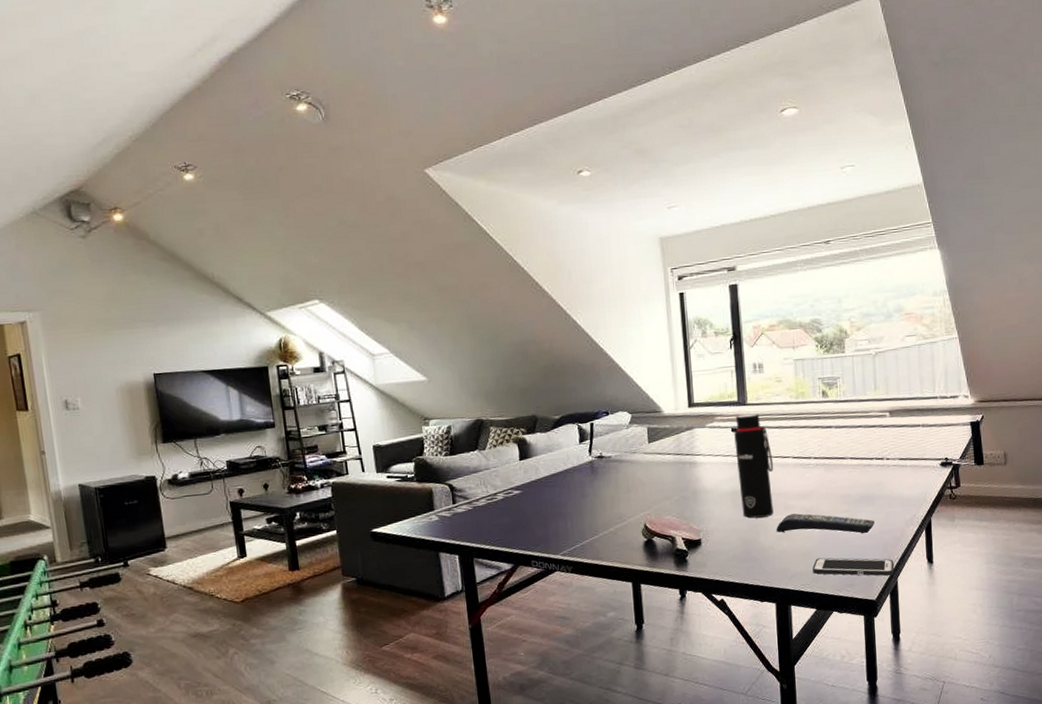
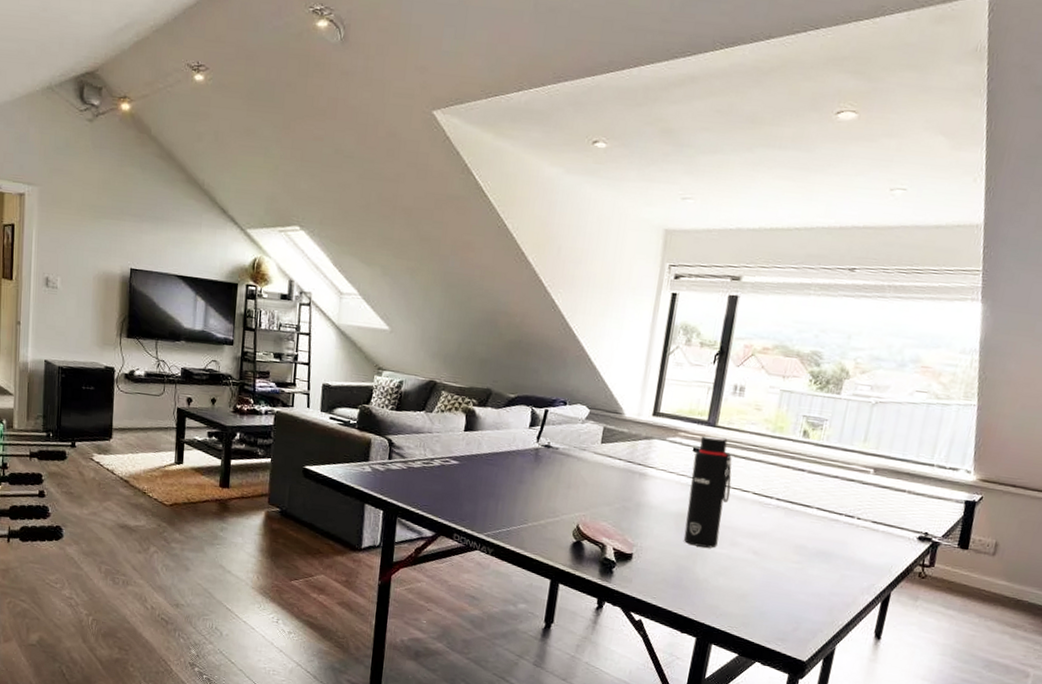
remote control: present [776,513,875,534] -> none [715,551,826,591]
cell phone: present [813,557,895,576] -> none [744,603,837,641]

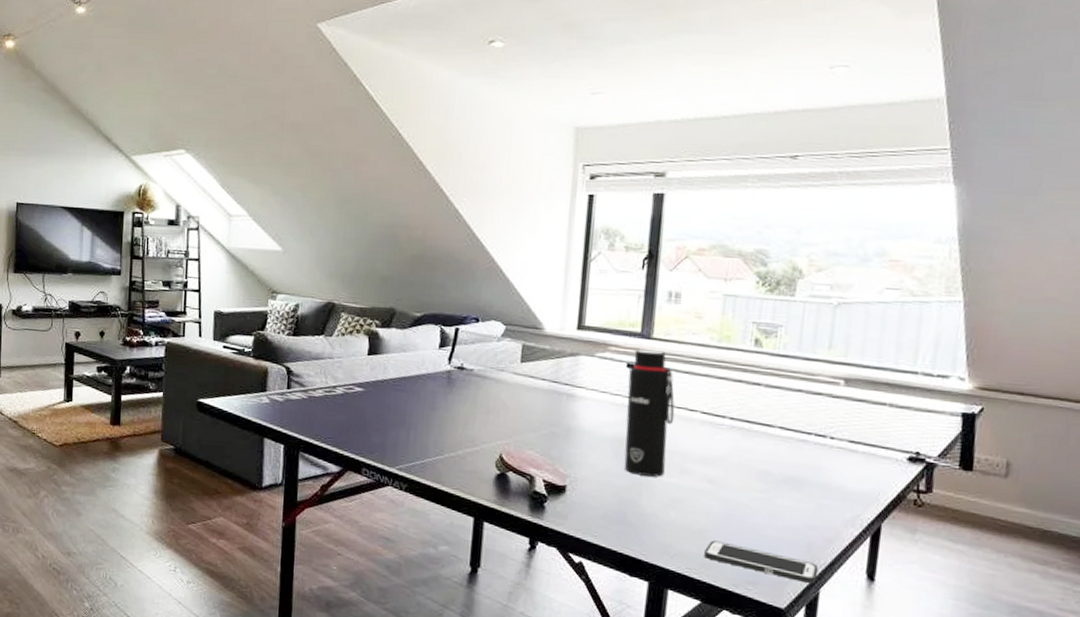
cell phone: none [744,603,837,641] -> present [704,540,819,584]

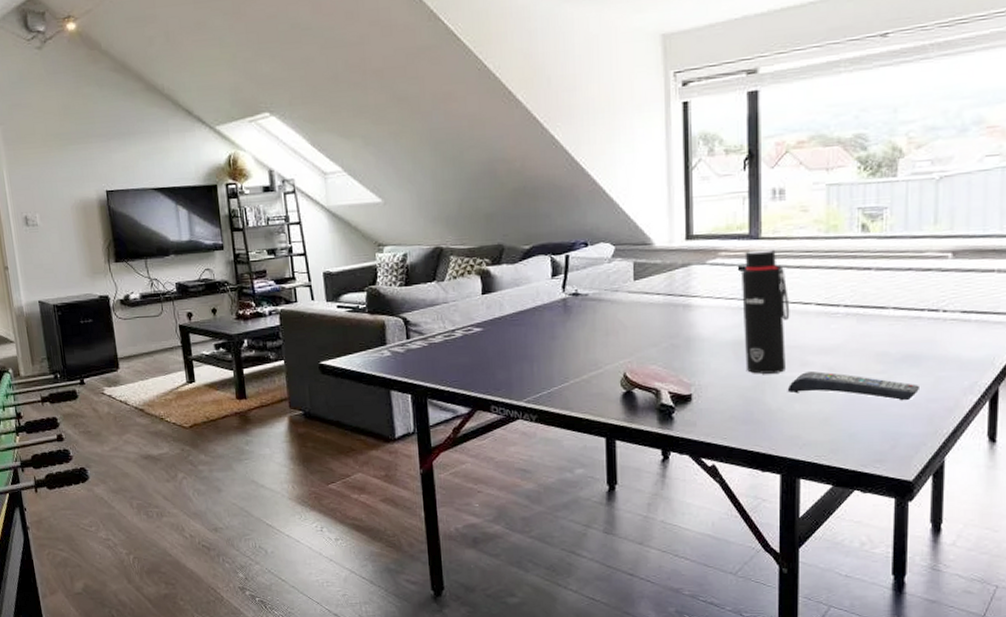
remote control: none [664,480,800,525] -> present [787,371,919,401]
cell phone: present [704,540,819,584] -> none [832,426,942,454]

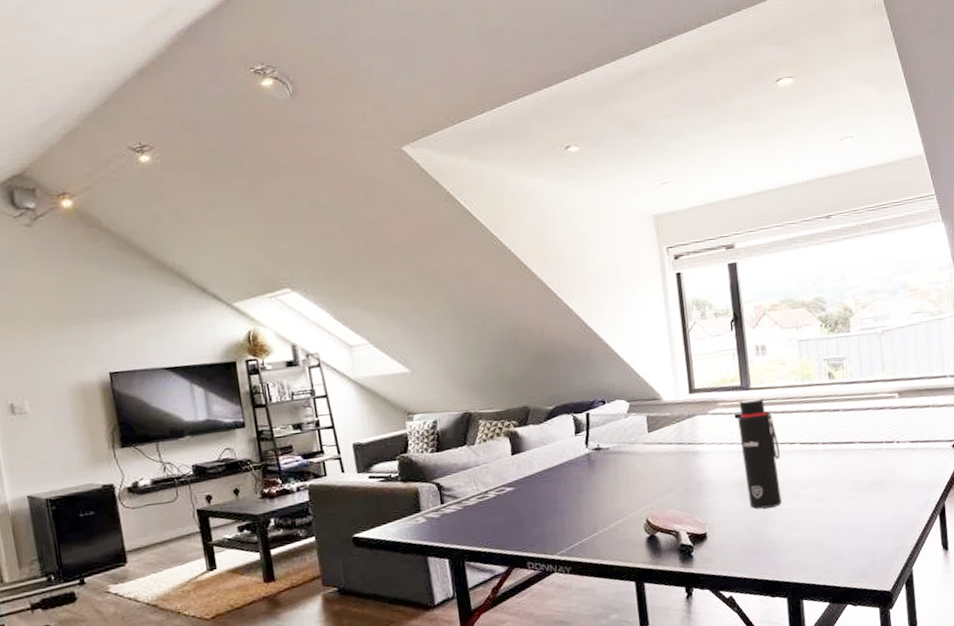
remote control: present [787,371,919,401] -> none [785,502,887,523]

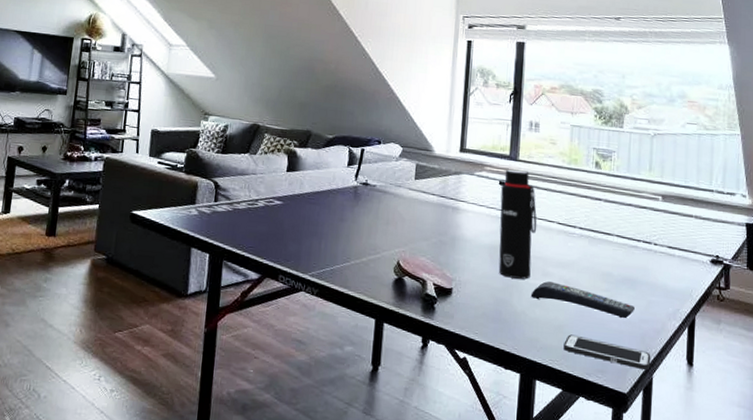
remote control: none [785,502,887,523] -> present [530,281,635,319]
cell phone: none [824,547,909,566] -> present [563,334,651,371]

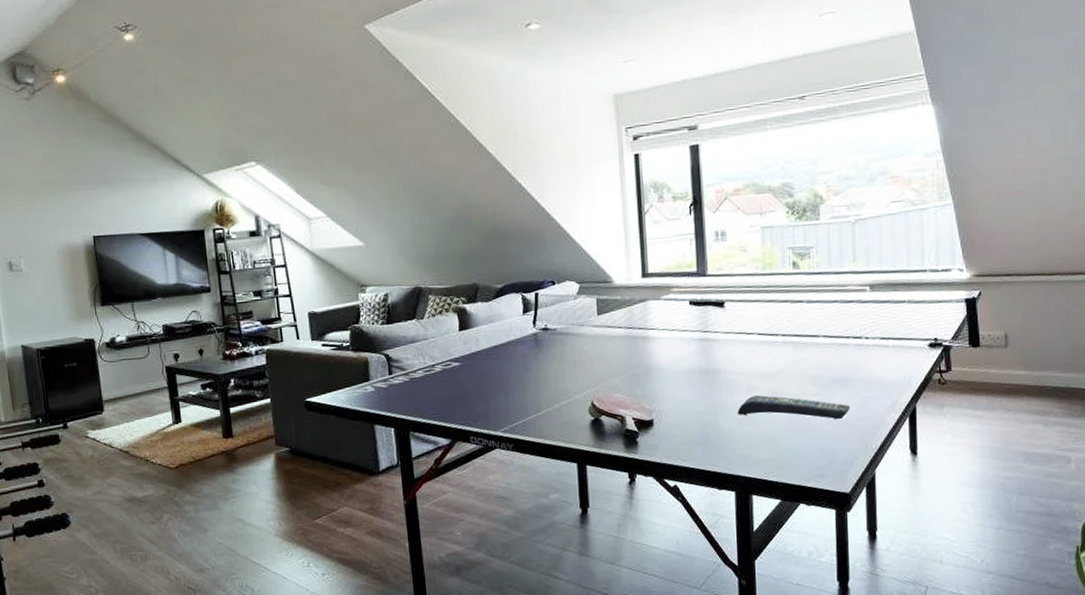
water bottle: present [498,169,537,279] -> none [692,285,736,399]
cell phone: present [563,334,651,371] -> none [778,444,872,468]

